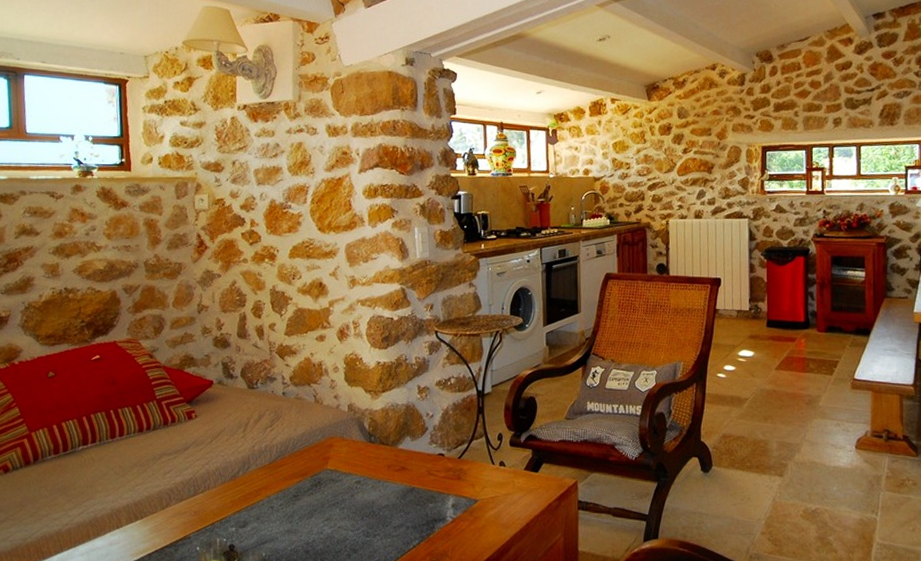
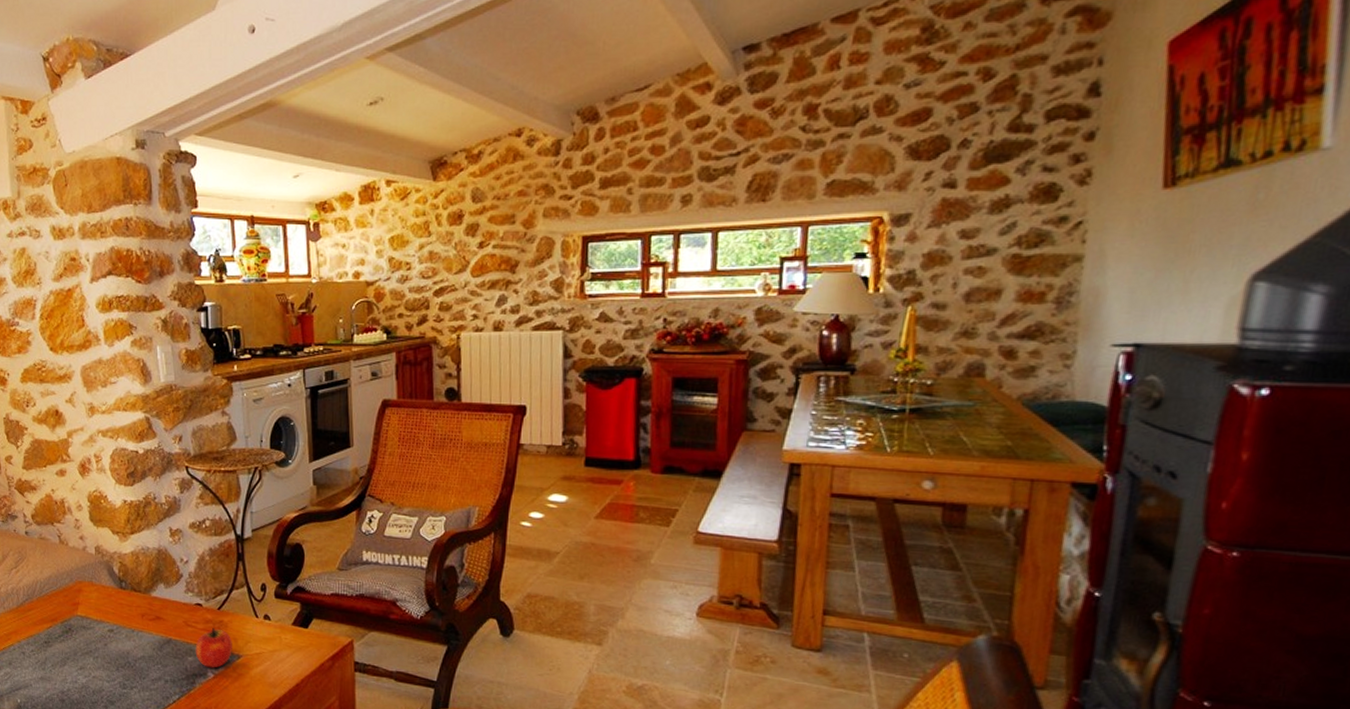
fruit: none [436,476,470,513] -> present [195,628,232,668]

